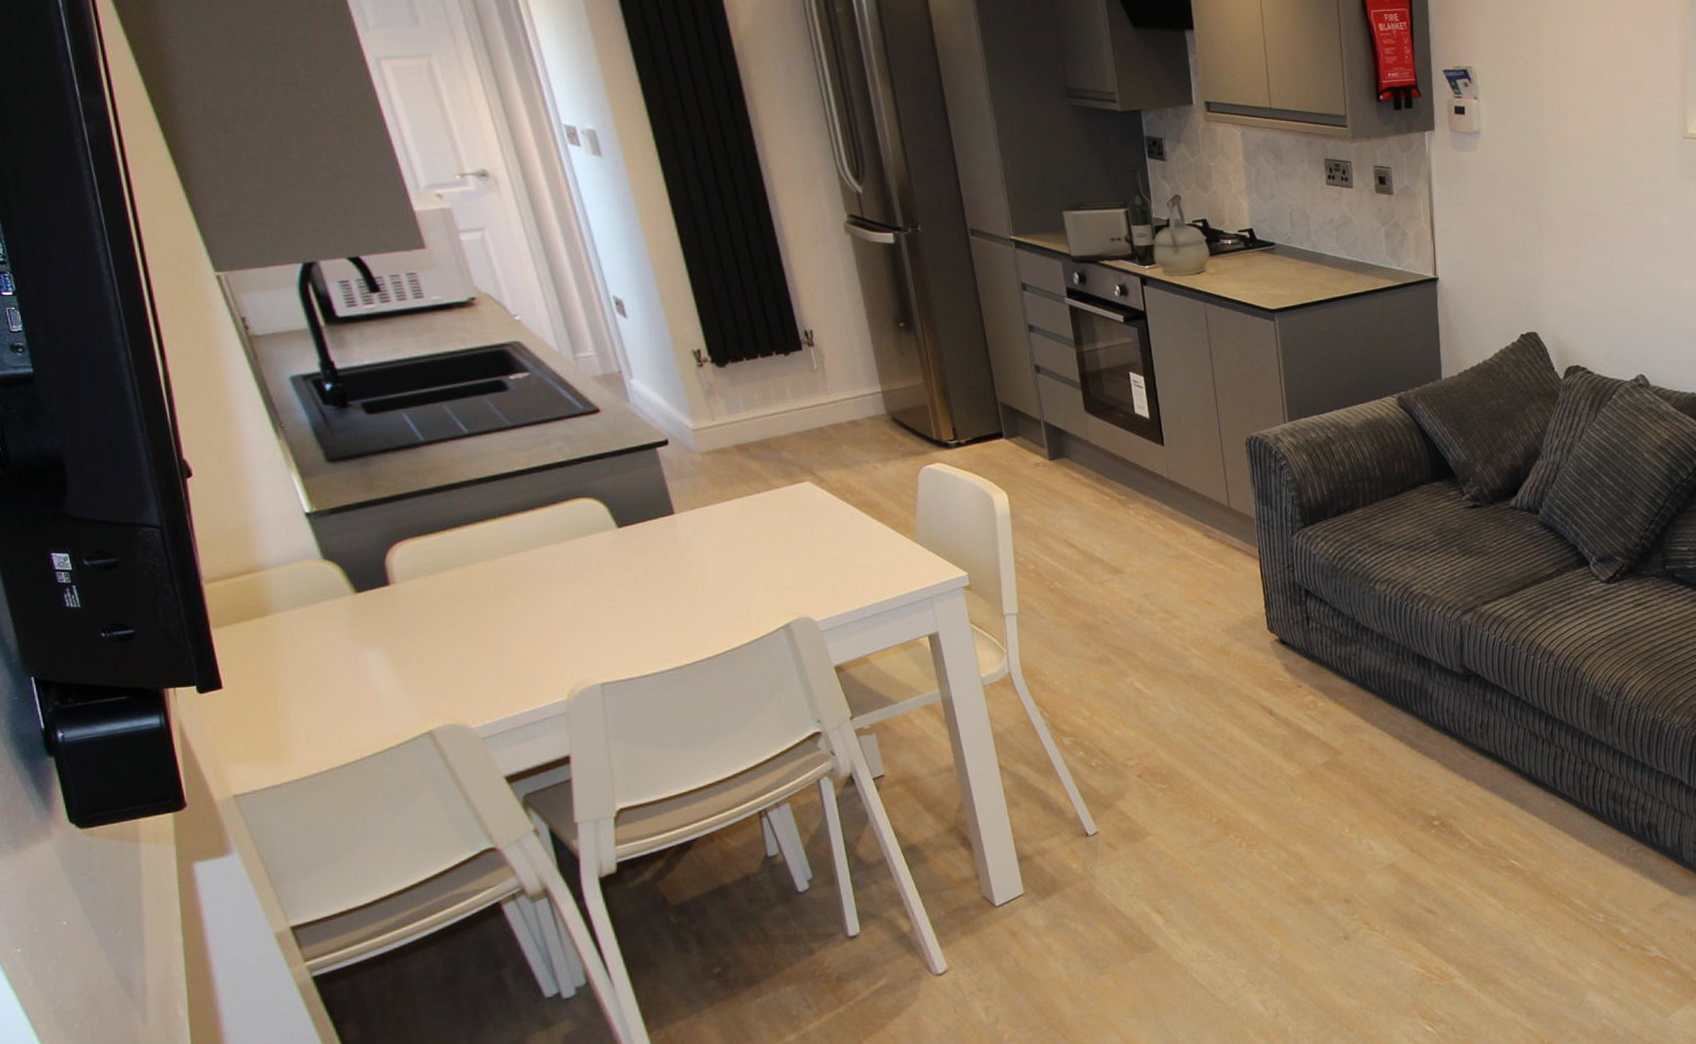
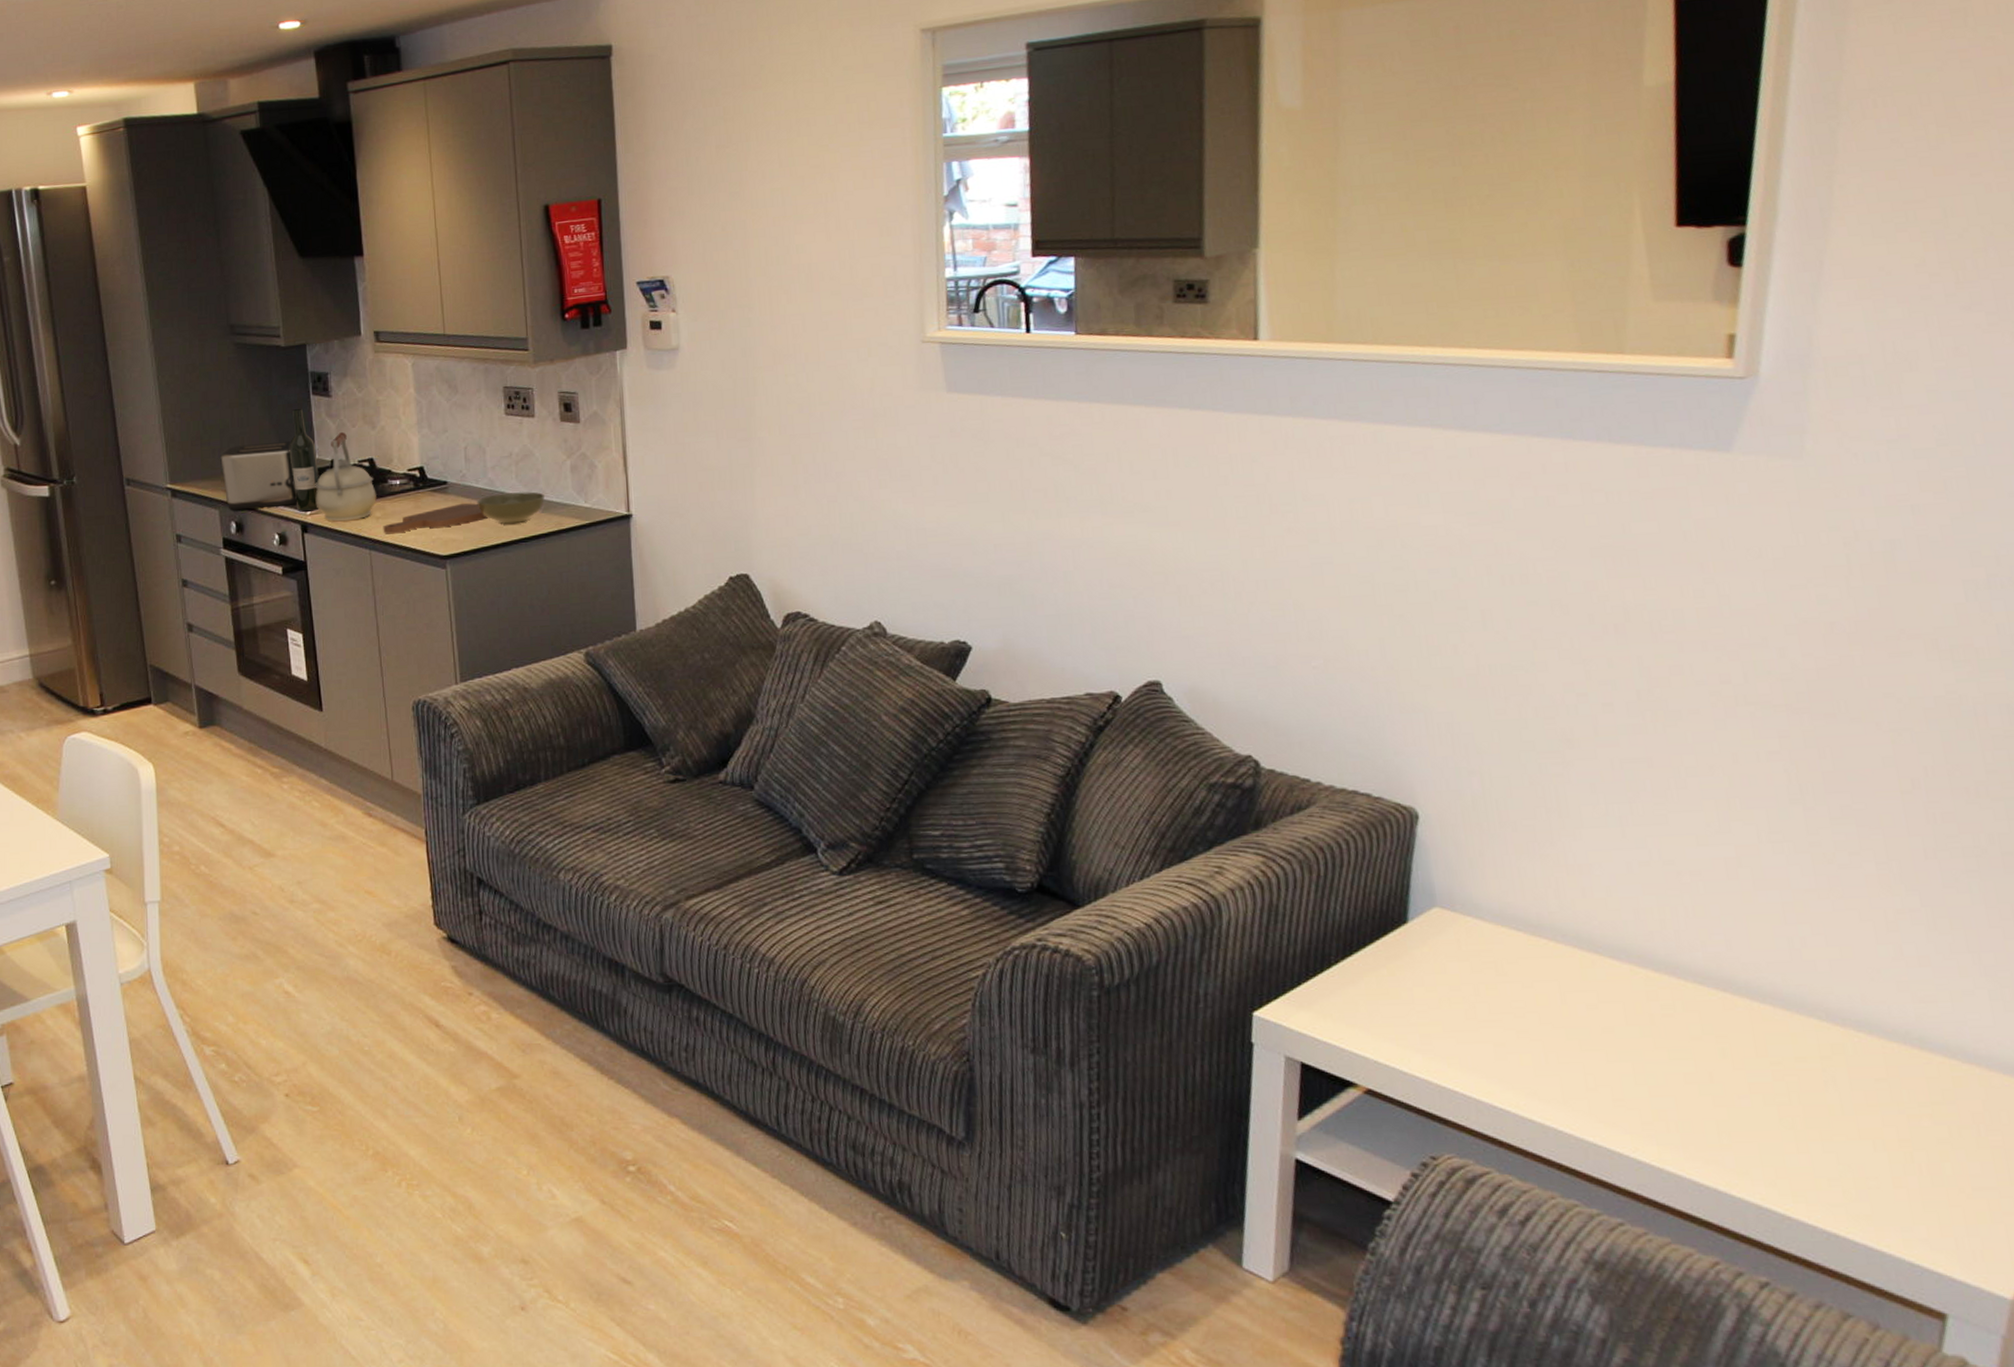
cutting board: none [1216,262,1311,289] -> present [383,503,488,534]
bowl: none [1301,255,1363,283] -> present [477,491,546,525]

